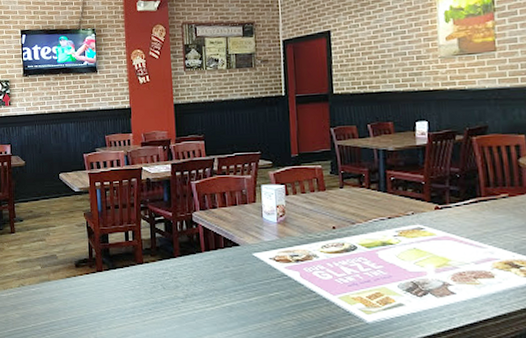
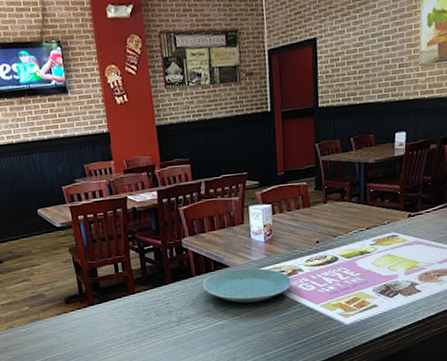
plate: none [211,249,307,286] -> present [203,267,292,303]

